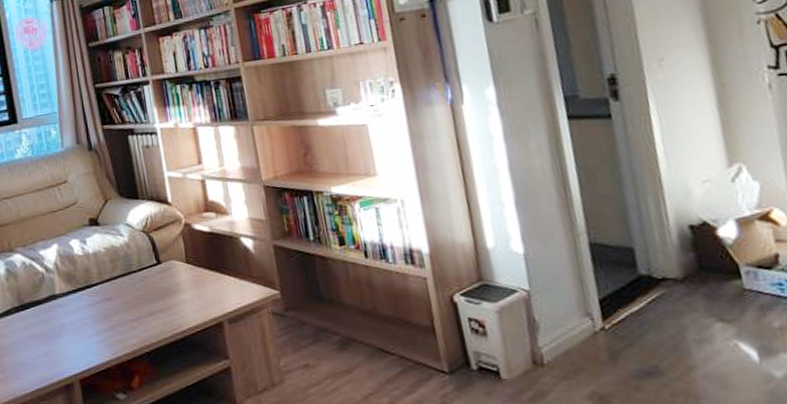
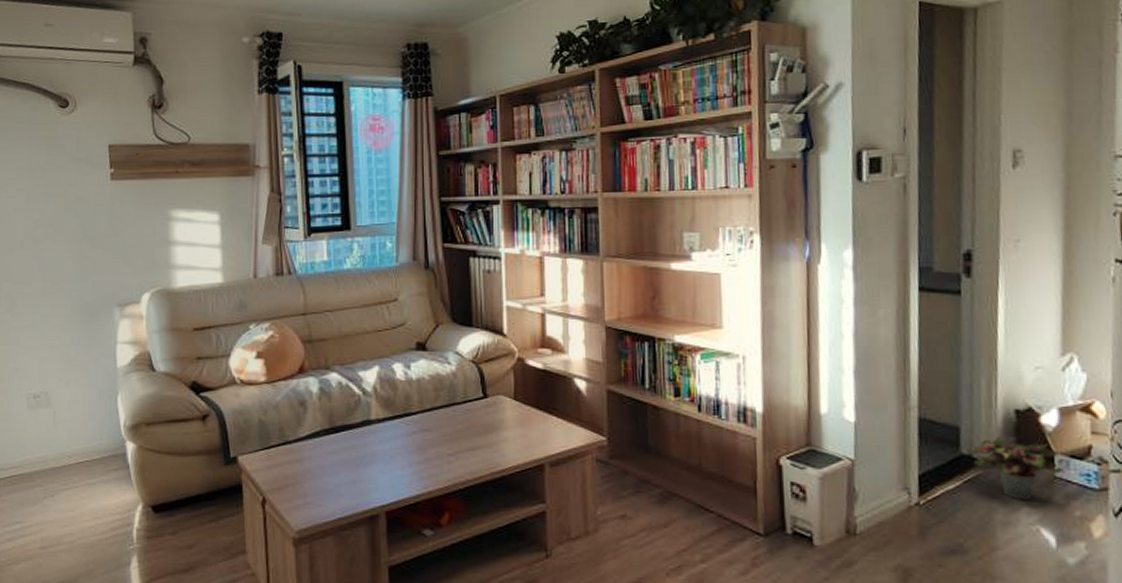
potted plant: none [641,254,757,316] -> present [963,438,1067,501]

